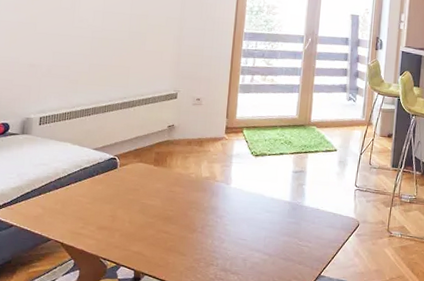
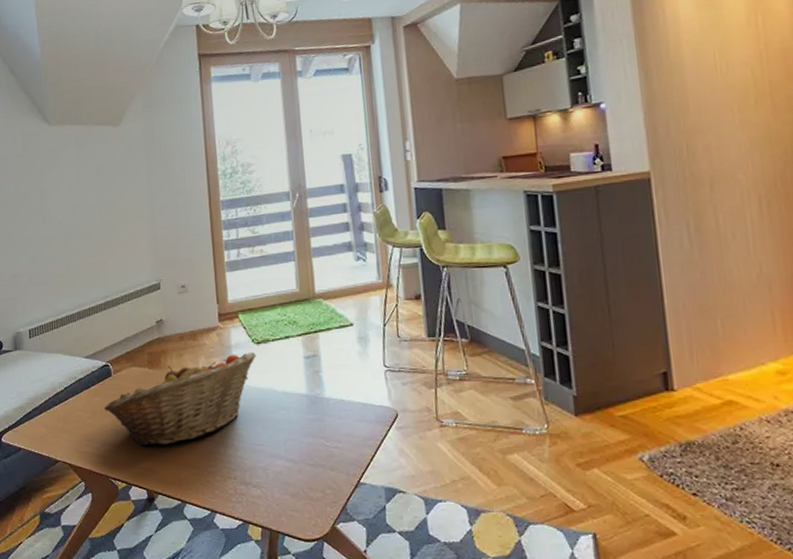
fruit basket: none [105,162,253,233] -> present [104,352,257,445]

